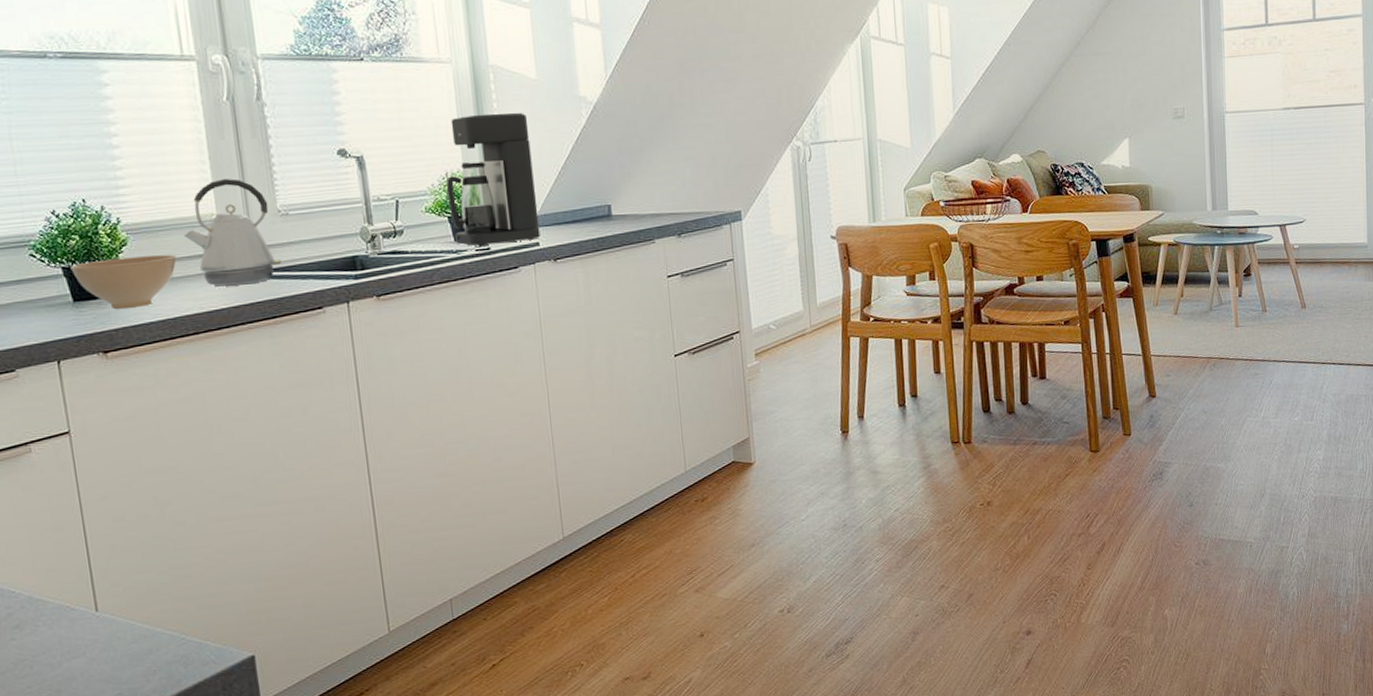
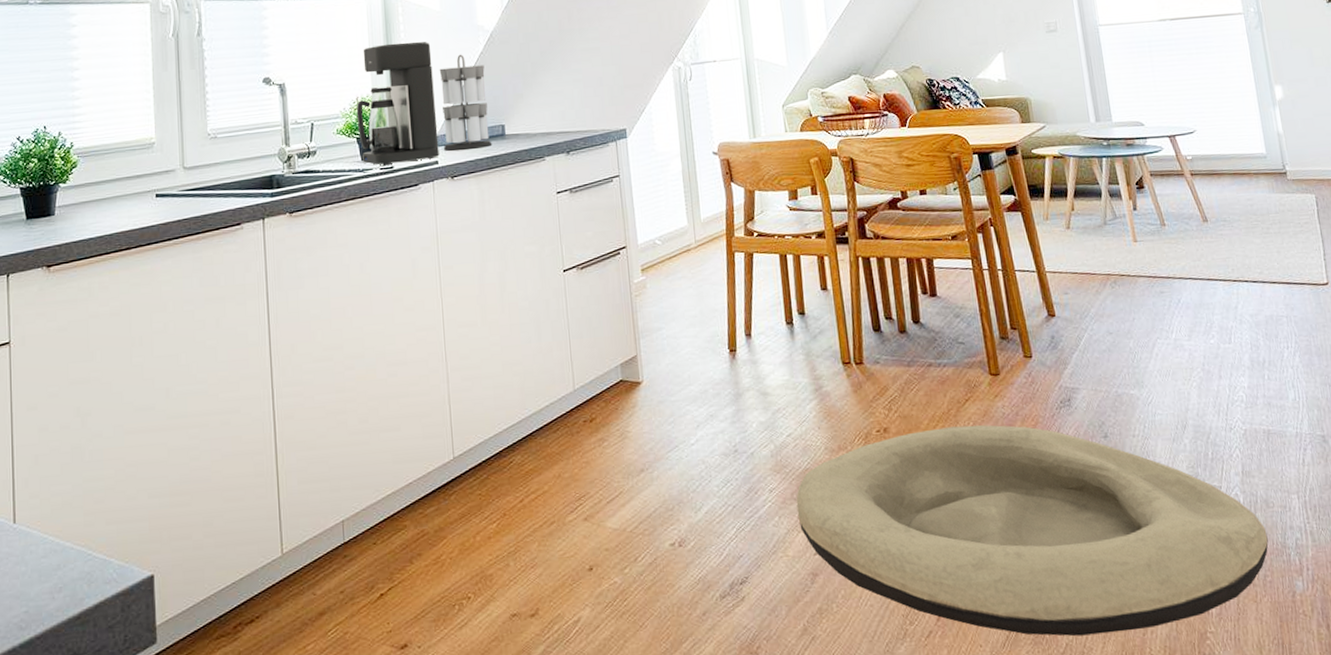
bowl: present [70,254,178,309] -> none [27,175,119,226]
kettle: present [184,179,281,287] -> none [126,106,207,205]
spice rack: none [537,127,598,233] -> present [439,54,493,152]
dog bed: none [901,497,1323,678] -> present [796,425,1269,637]

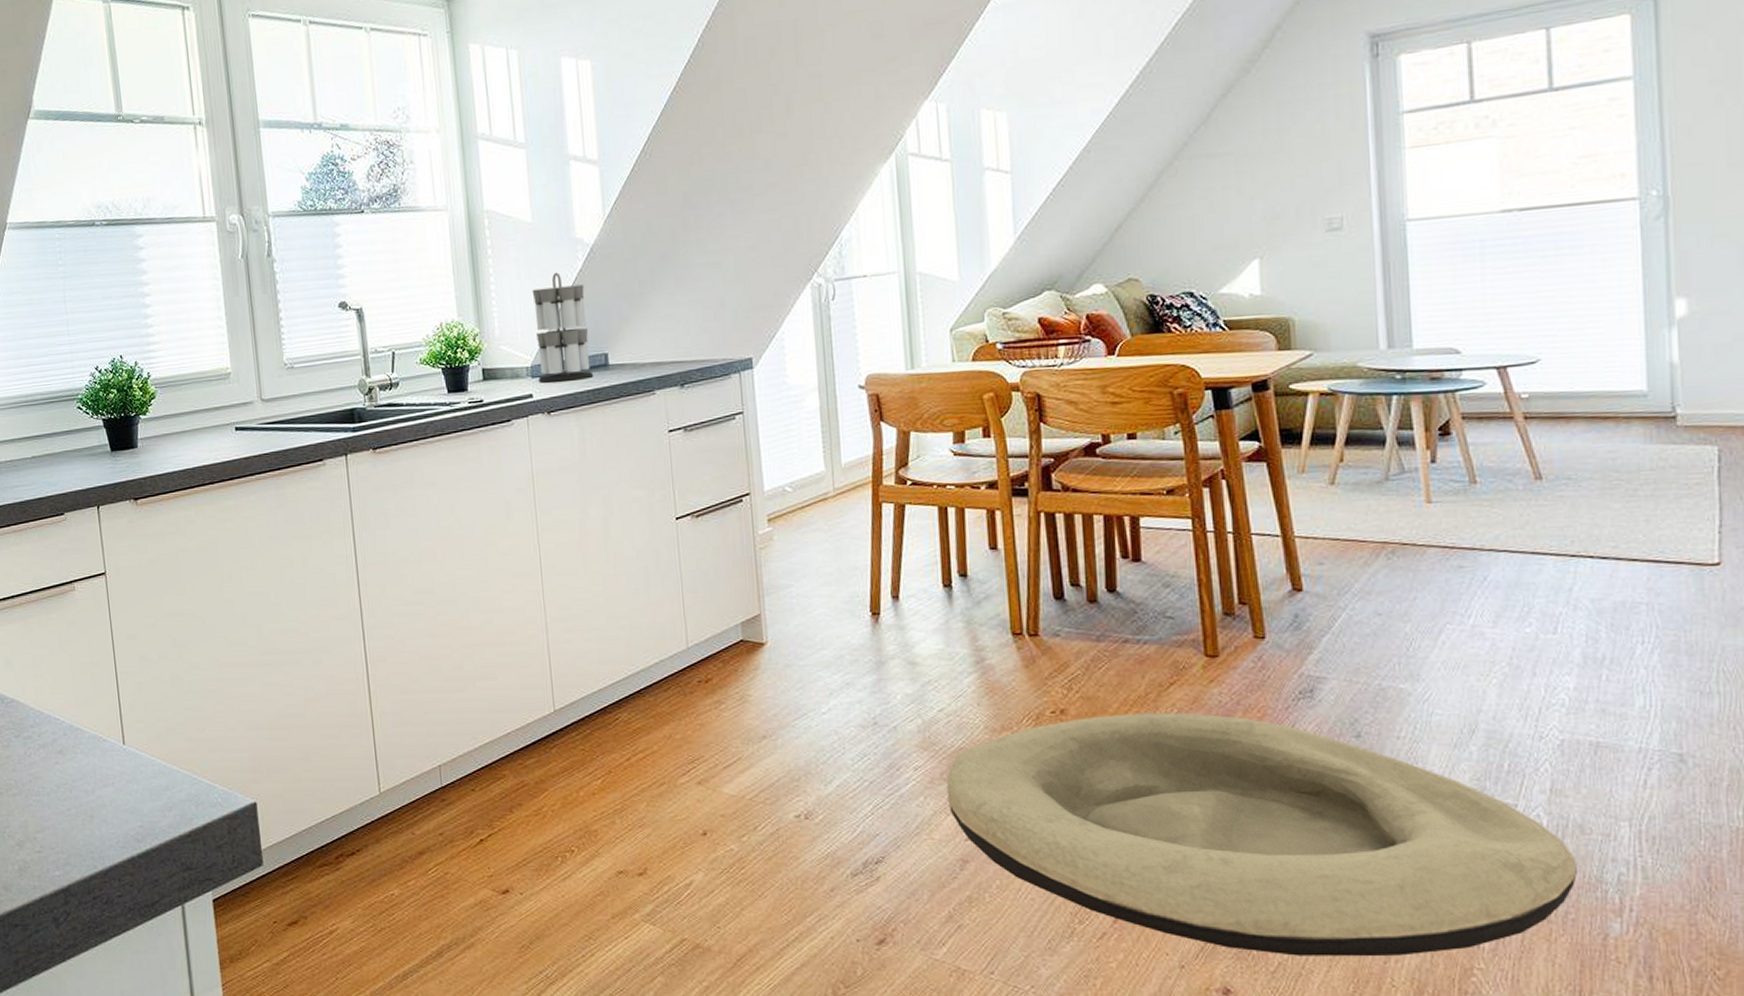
coffee maker: present [356,42,439,165] -> none [440,259,534,399]

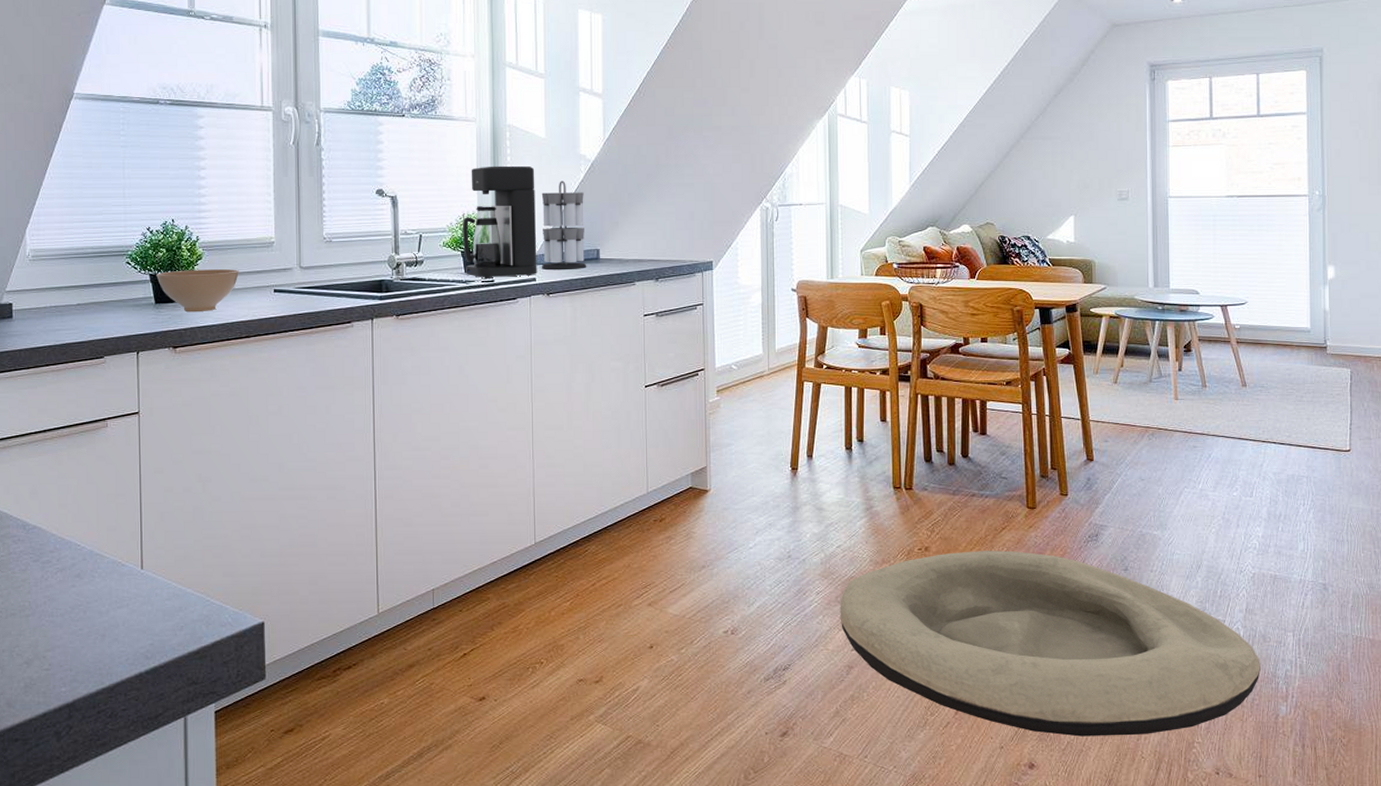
bowl: none [109,407,197,458] -> present [156,269,240,311]
coffee maker: none [440,259,534,399] -> present [462,165,537,278]

